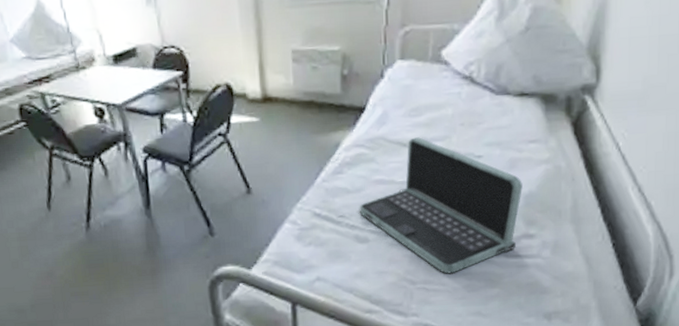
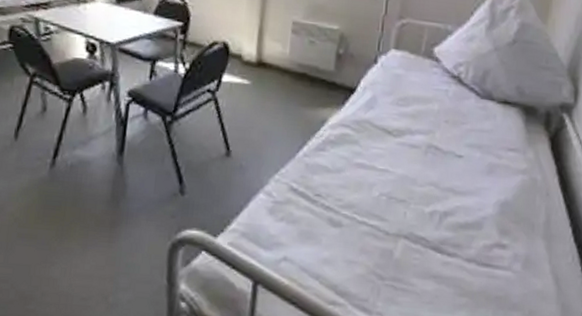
laptop: present [359,137,522,274] -> none [336,126,499,274]

